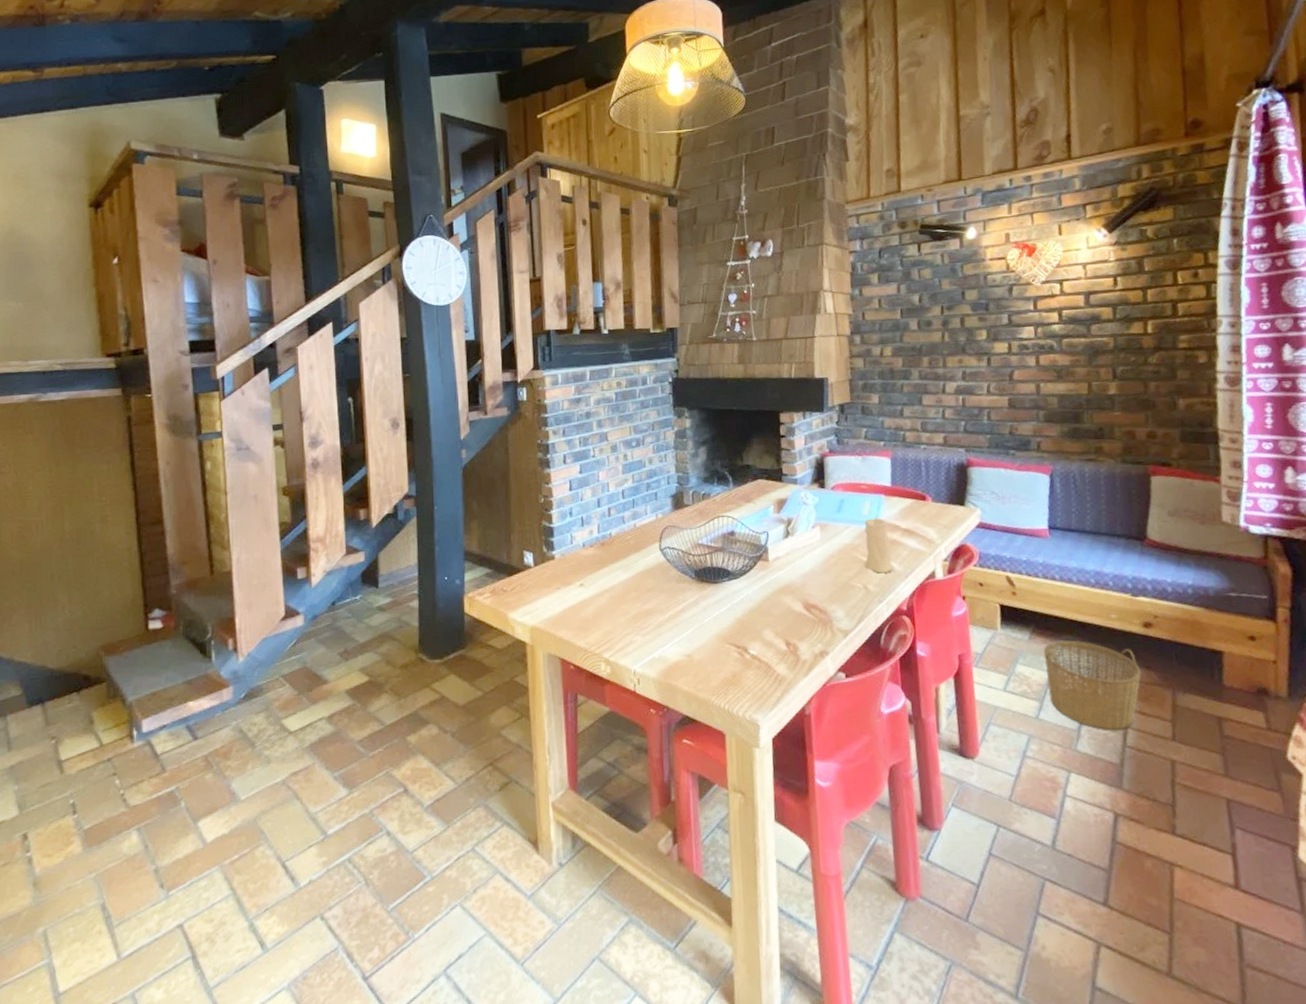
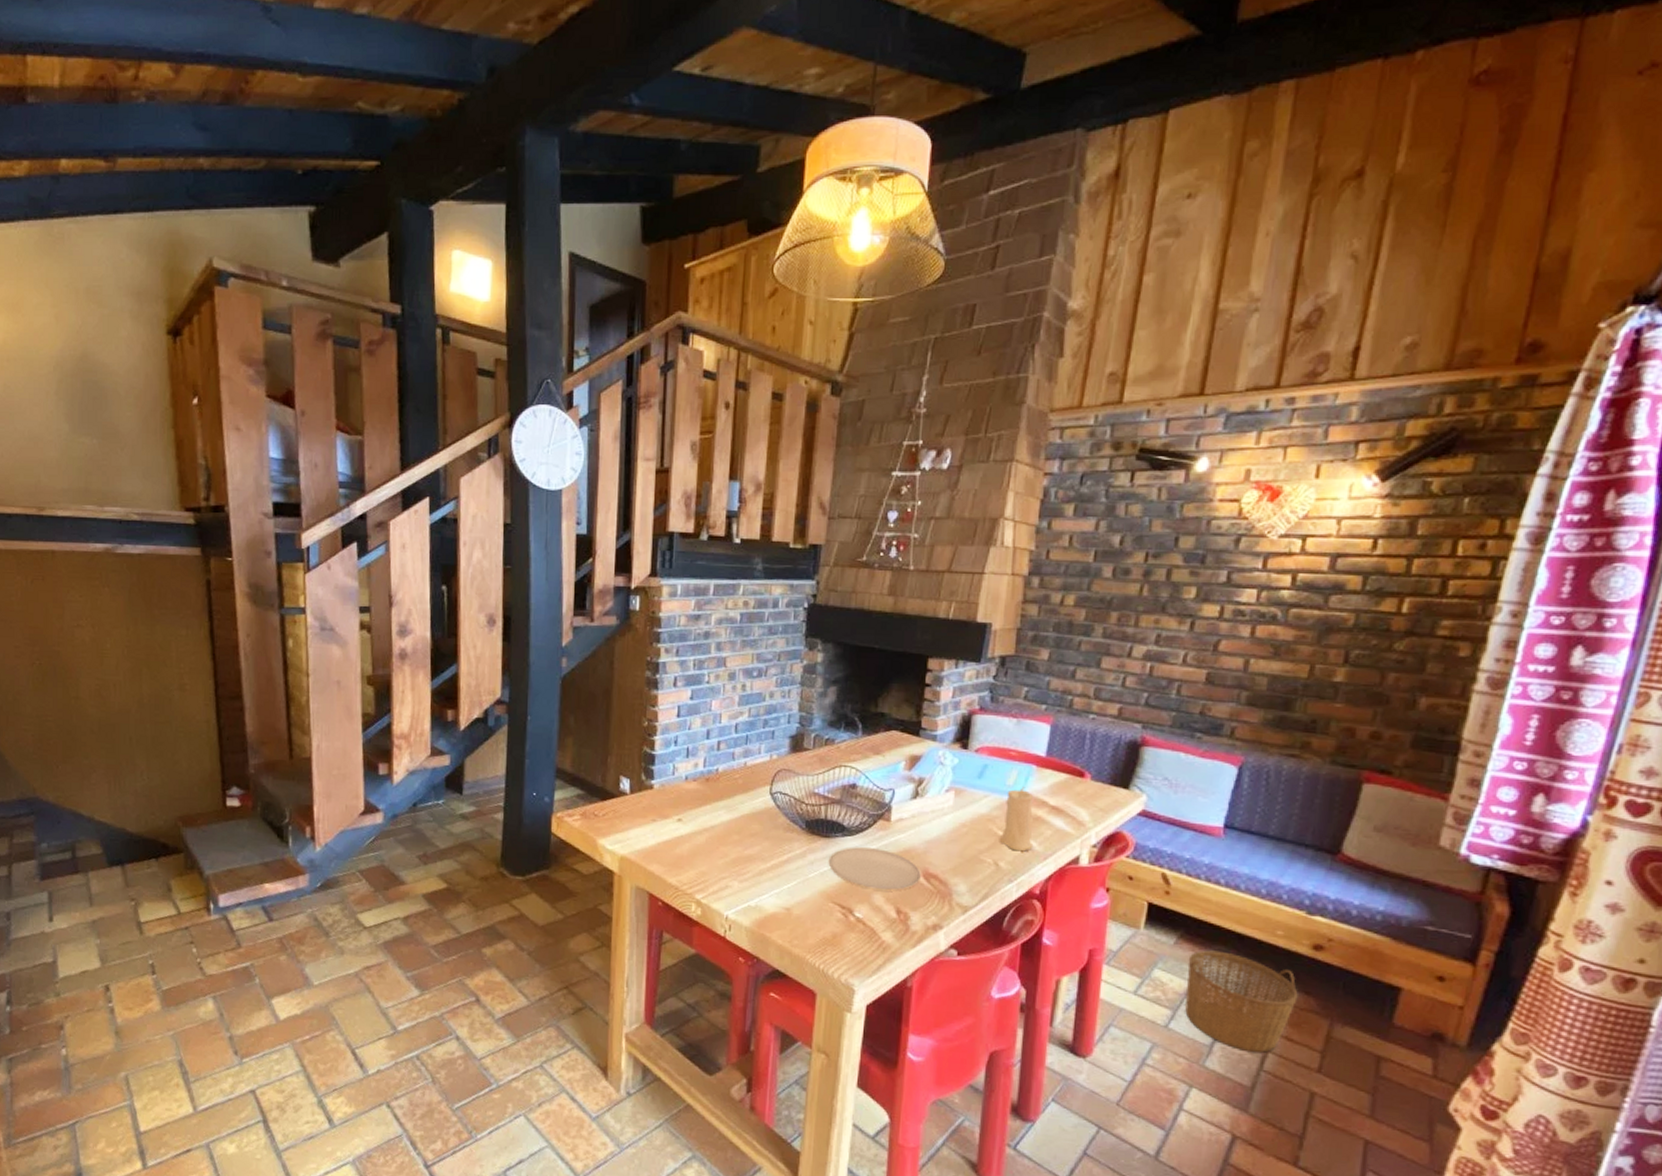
plate: none [719,587,803,627] -> present [828,847,921,892]

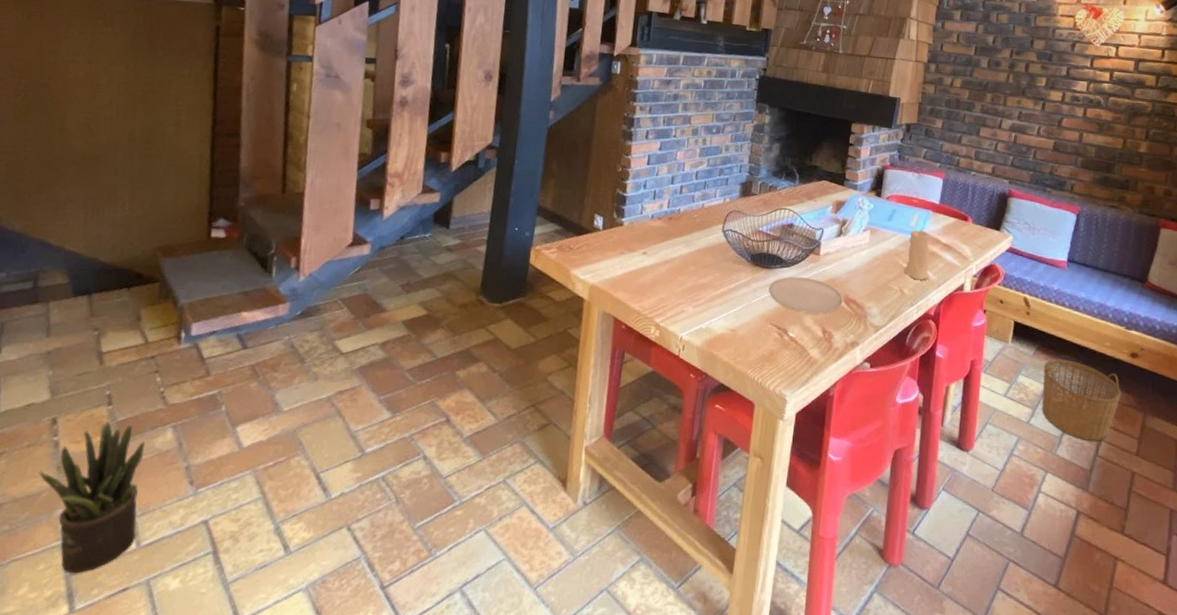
potted plant: none [100,990,192,1133] -> present [39,421,146,573]

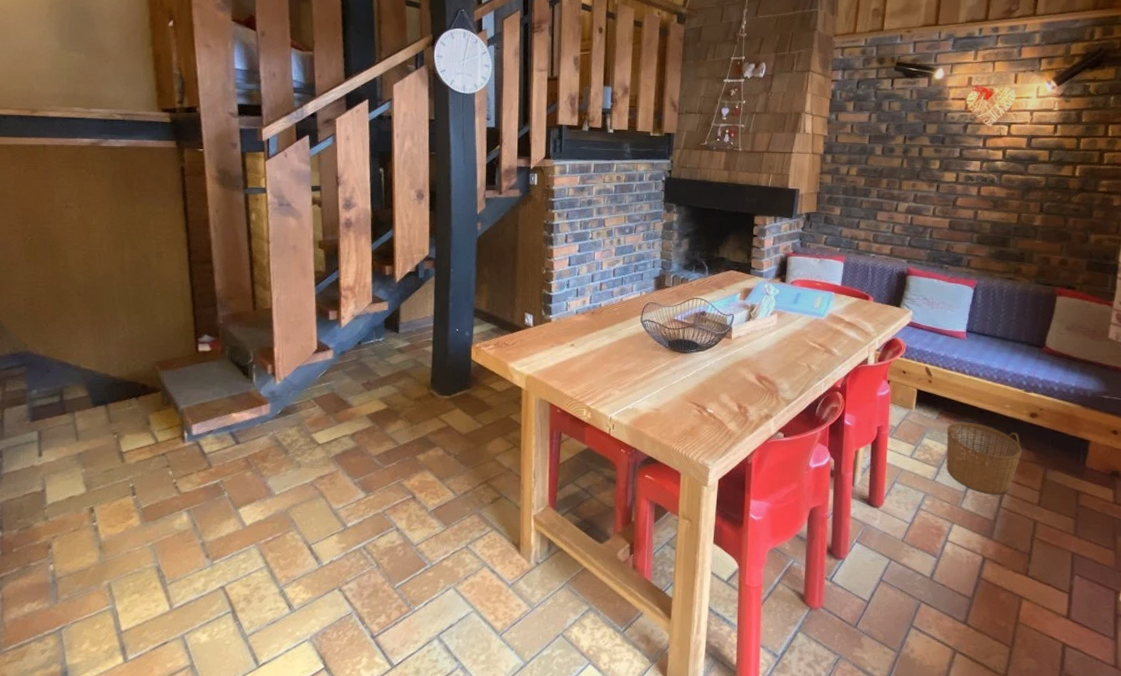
potted plant: present [39,421,146,573] -> none [85,508,168,631]
plate: present [768,276,843,314] -> none [686,359,755,391]
candle: present [903,228,931,281] -> none [810,309,834,357]

